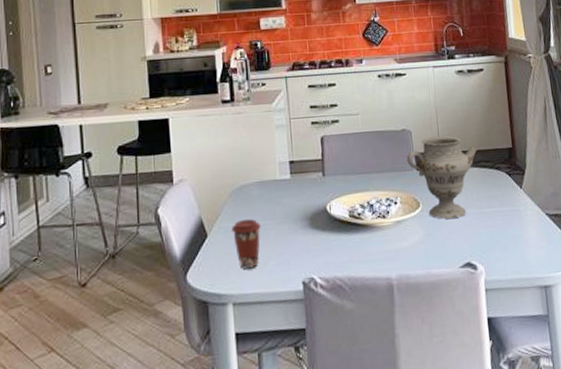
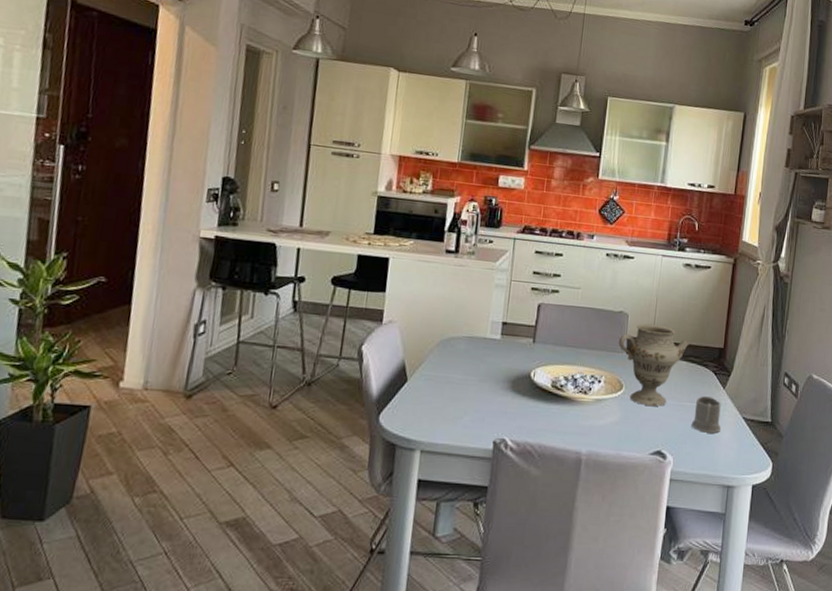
coffee cup: present [231,219,261,269] -> none [432,371,463,420]
mug: none [496,198,526,236] -> present [692,396,721,433]

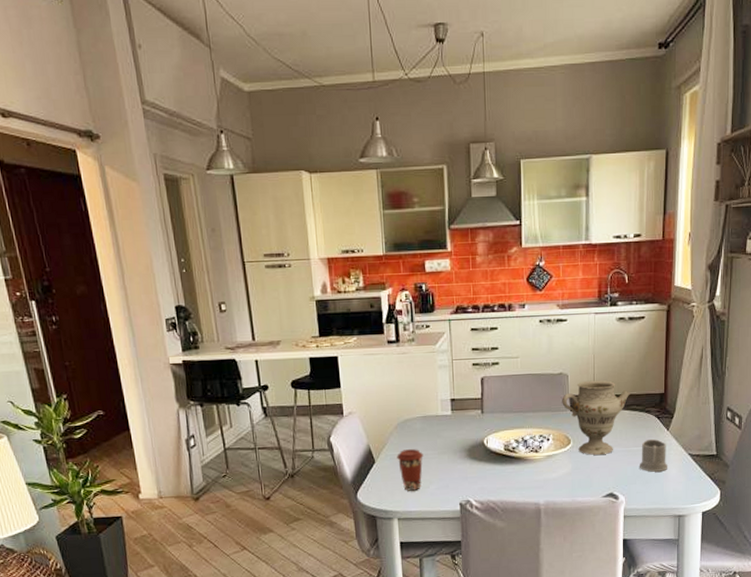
coffee cup: none [432,371,463,420] -> present [397,449,423,491]

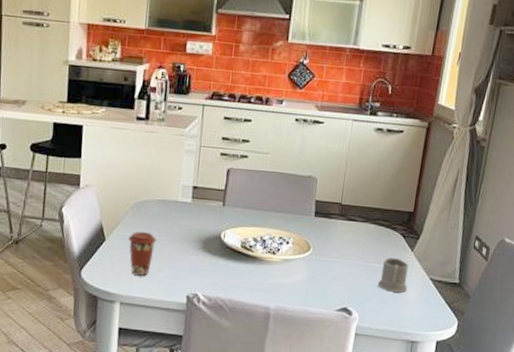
decorative vase: present [562,380,630,455] -> none [307,187,379,267]

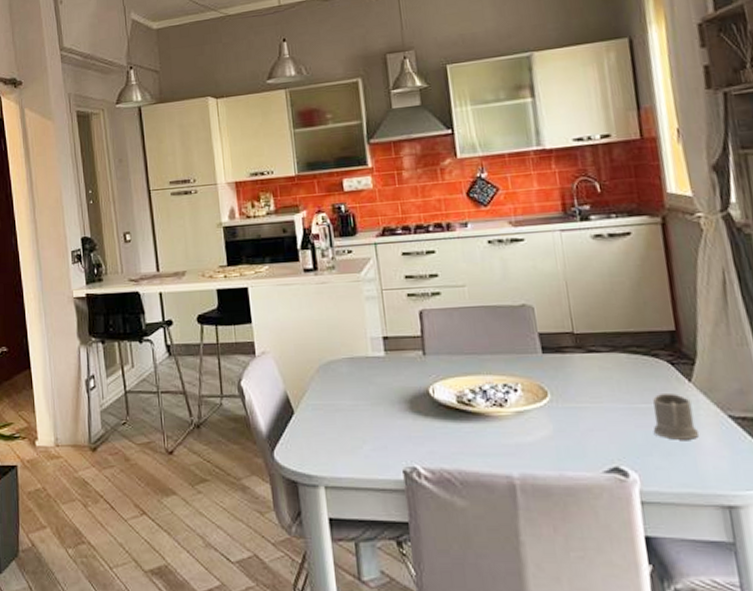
coffee cup: present [128,232,157,276] -> none [320,398,353,451]

